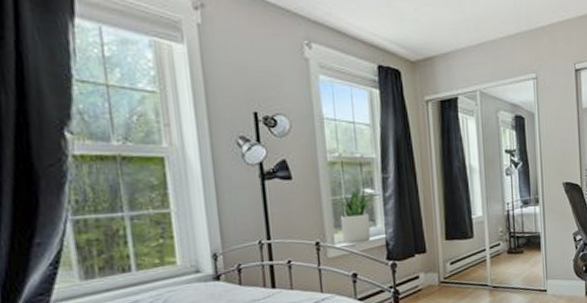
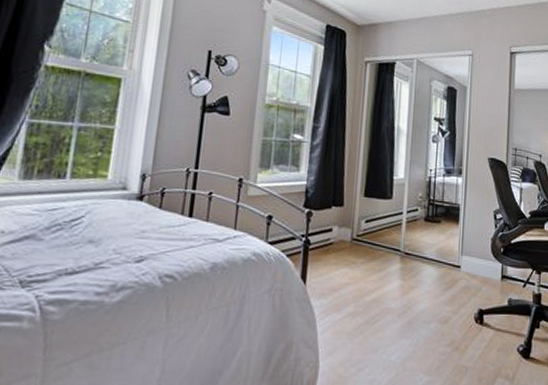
planter: present [340,188,371,244] -> none [265,133,296,186]

